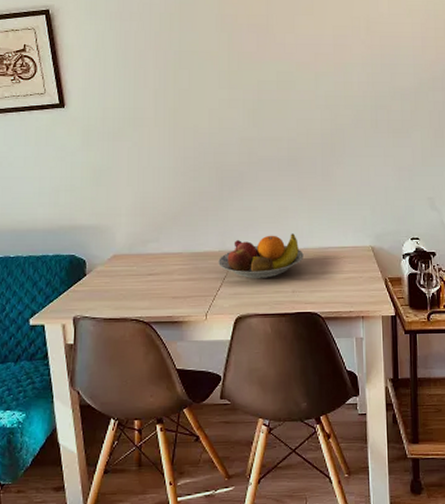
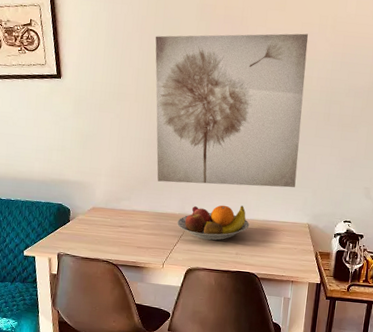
wall art: none [171,37,350,215] -> present [155,33,308,188]

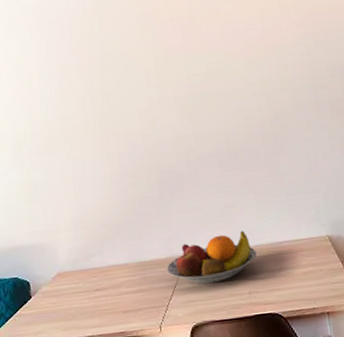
wall art: present [155,33,308,188] -> none [95,19,300,223]

